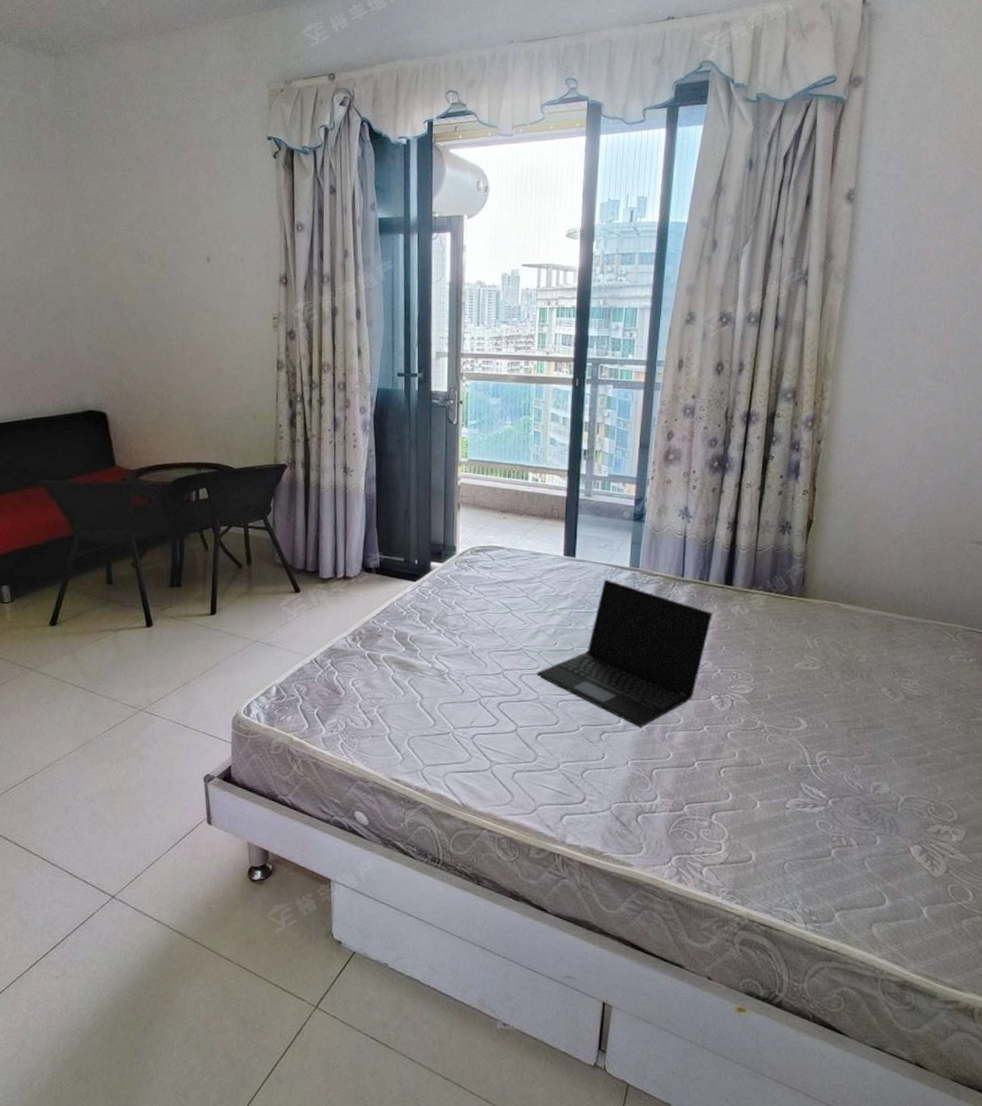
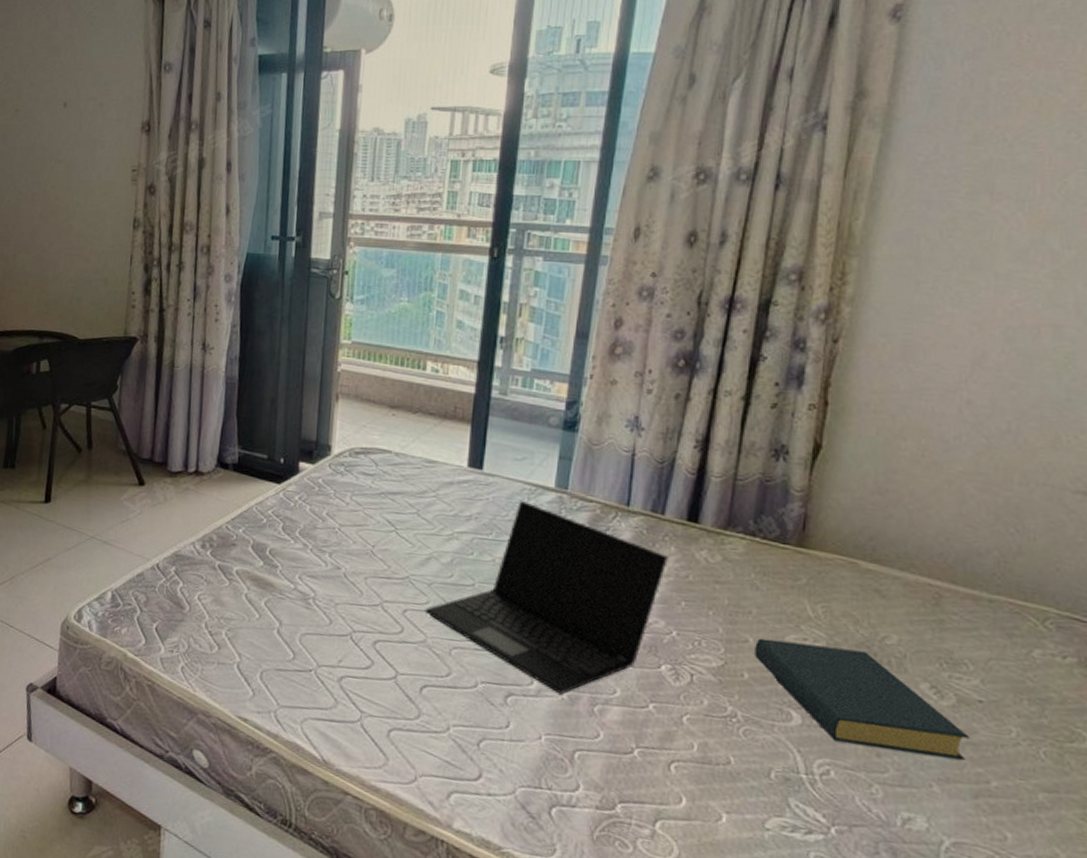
hardback book: none [774,668,913,739] -> present [755,638,969,760]

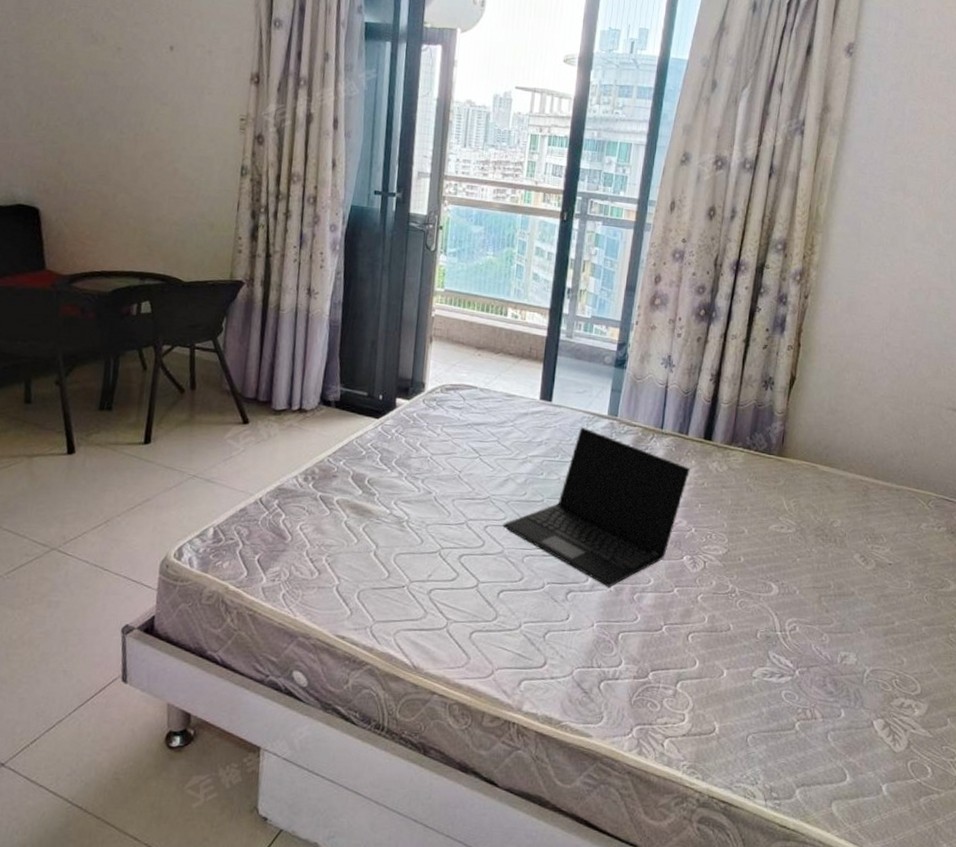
hardback book: present [755,638,969,760] -> none [748,529,883,608]

